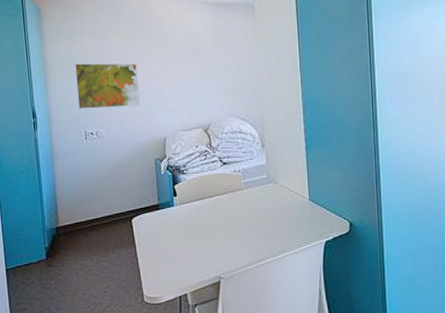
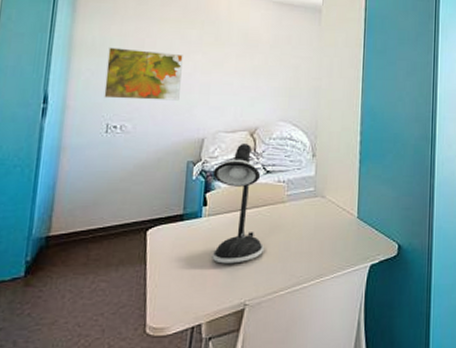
desk lamp: none [177,140,230,244] -> present [212,144,265,264]

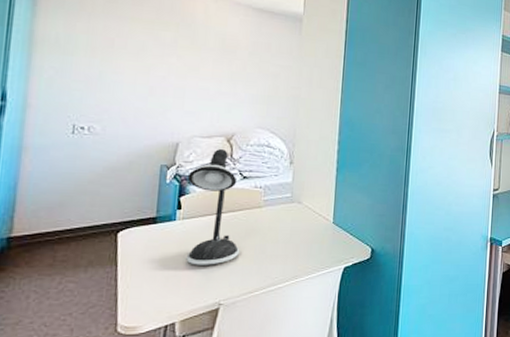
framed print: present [104,47,183,101] -> none [69,45,156,104]

